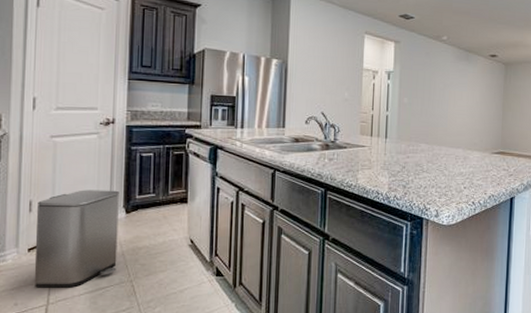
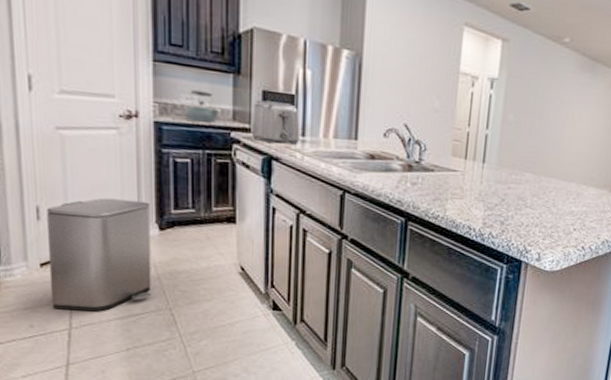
kettle: none [149,99,179,124] -> present [183,90,222,124]
toaster: none [201,102,240,136] -> present [251,99,300,145]

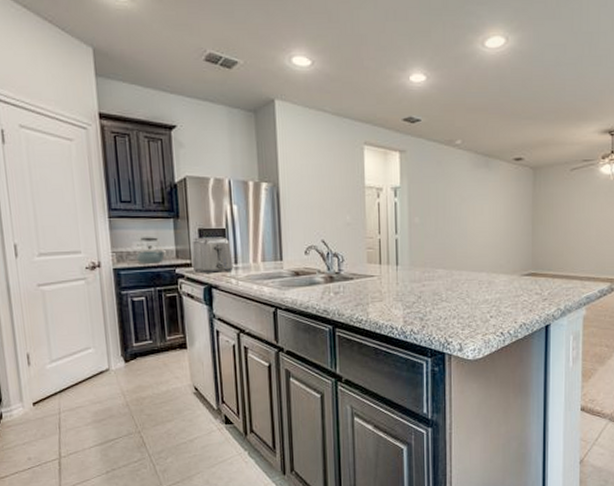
pedal bin: present [47,197,152,312] -> none [35,339,123,442]

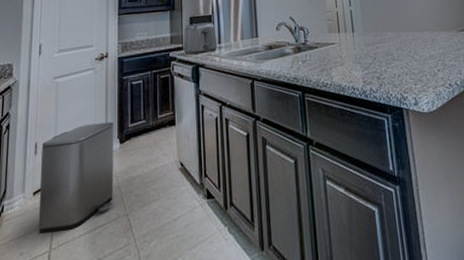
pedal bin: none [35,339,123,442] -> present [38,121,114,234]
kettle: present [135,237,167,265] -> none [137,27,163,52]

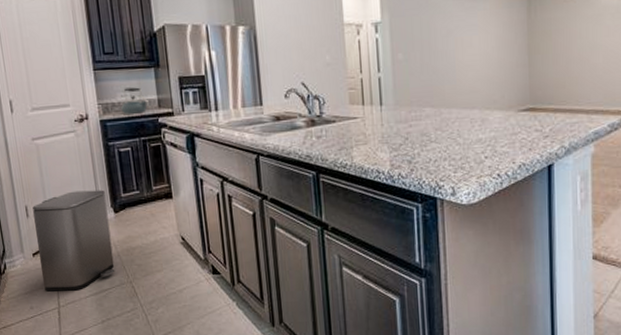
kettle: none [137,27,163,52] -> present [120,87,150,116]
toaster: present [183,22,218,55] -> none [172,84,215,123]

